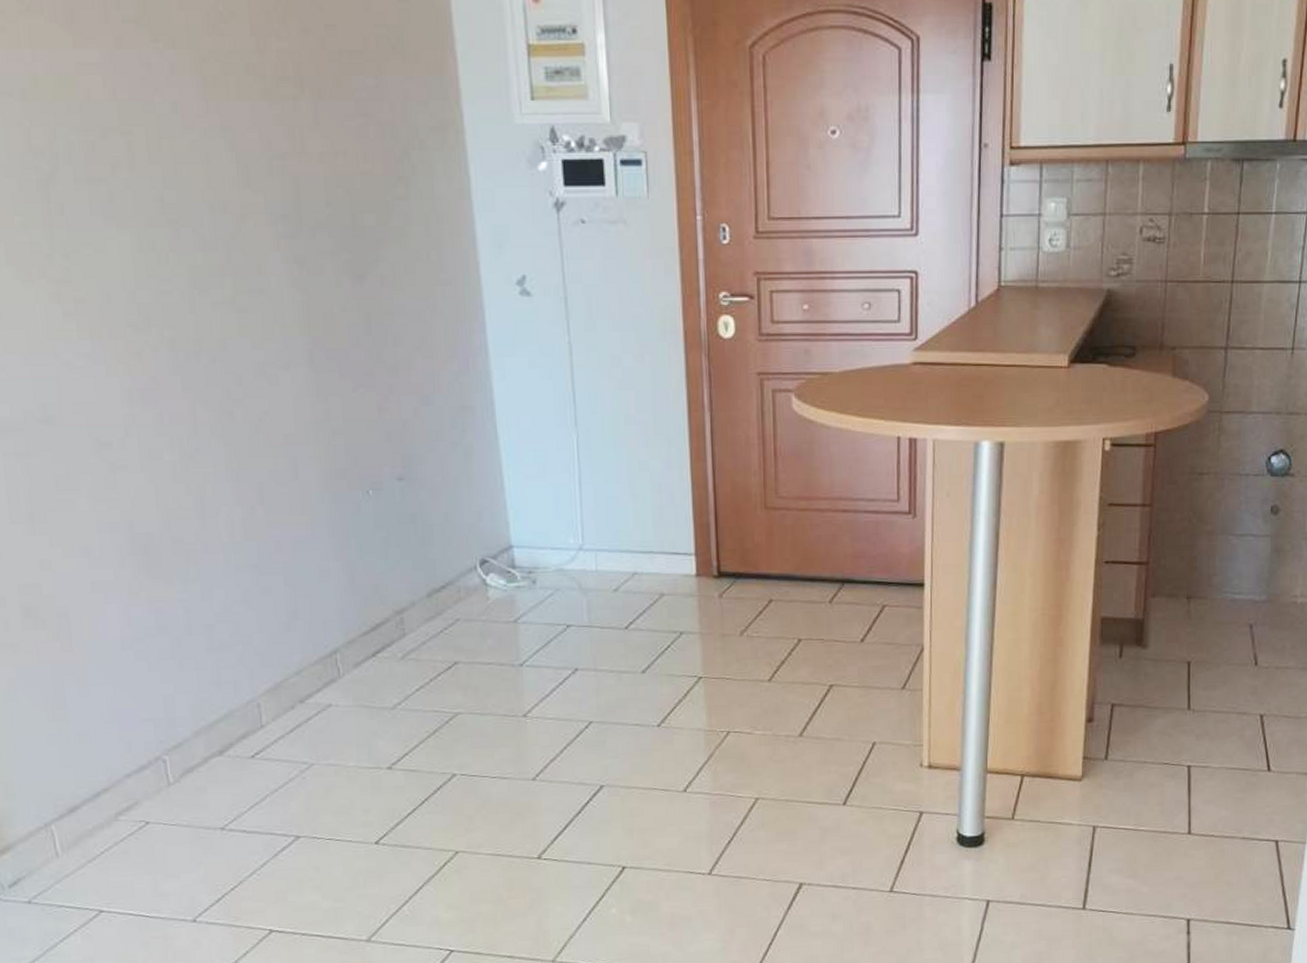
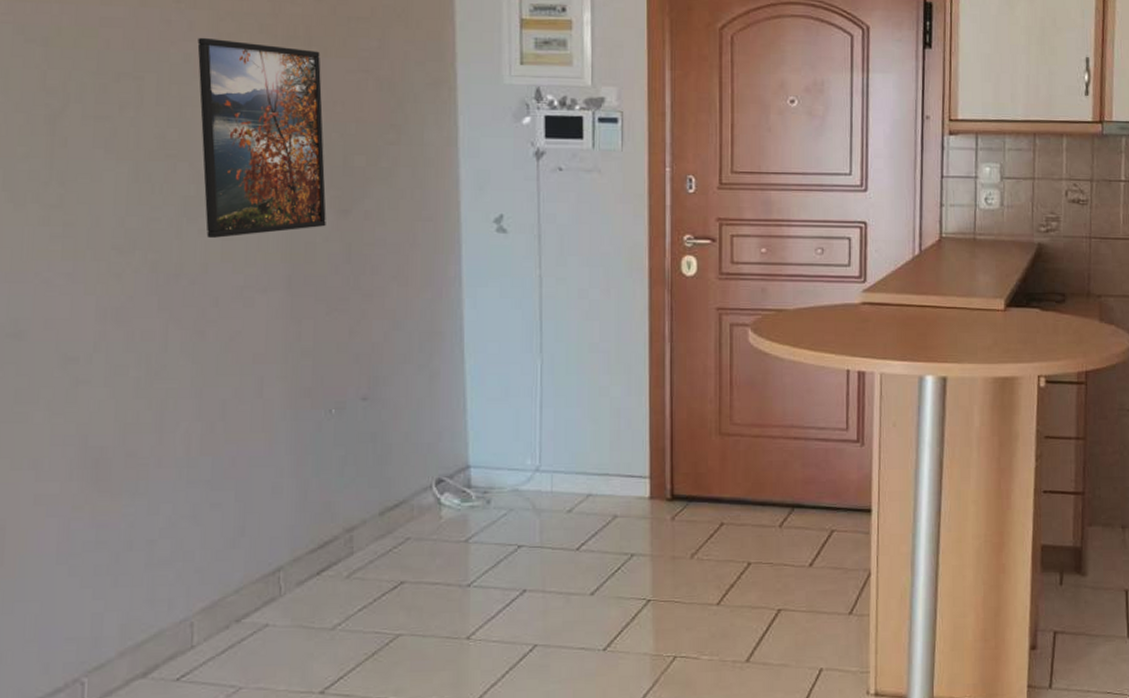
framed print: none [182,82,342,311] -> present [197,37,326,238]

